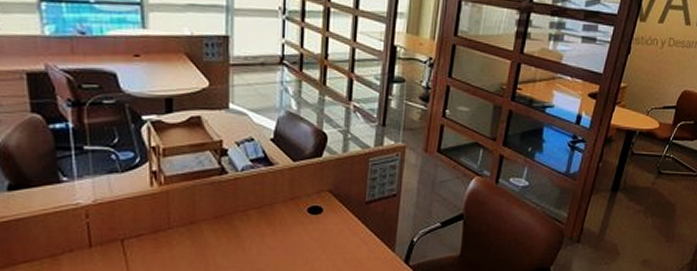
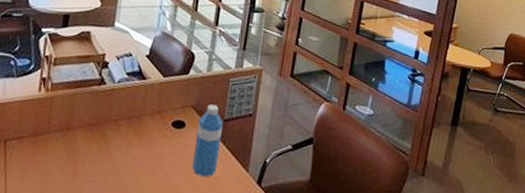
water bottle: none [334,187,364,261] -> present [192,104,223,177]

